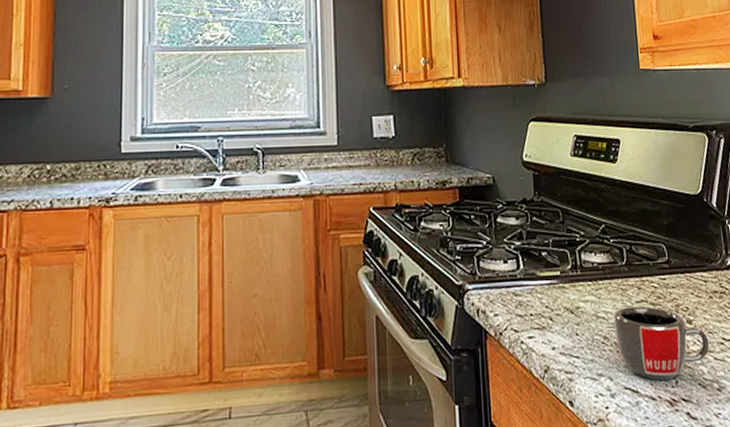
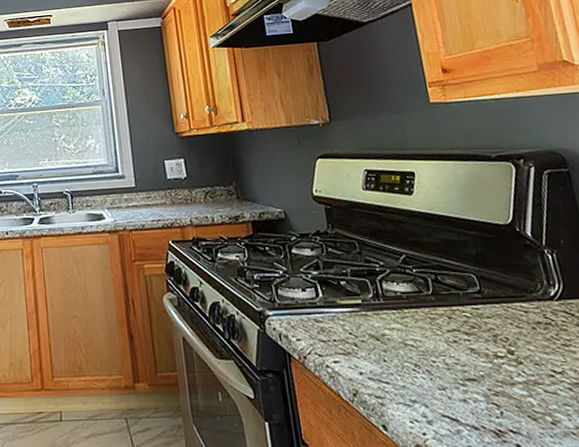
mug: present [613,305,710,380] -> none [423,335,538,410]

